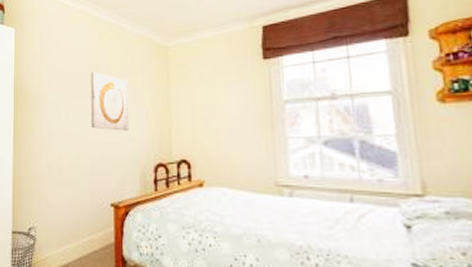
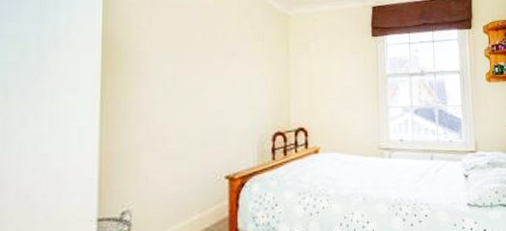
wall art: present [91,72,130,131] -> none [204,33,248,99]

